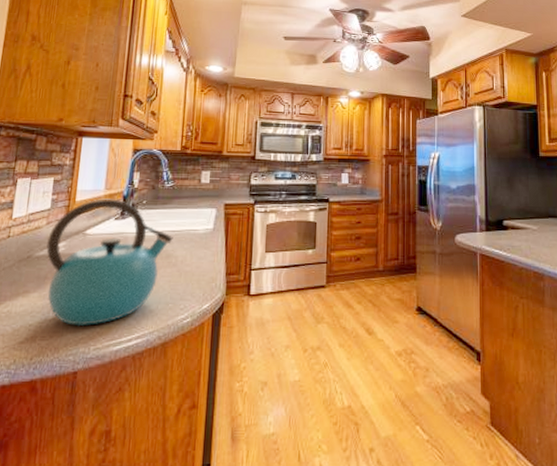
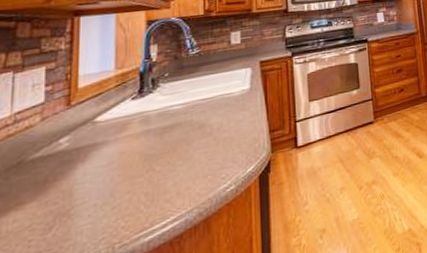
kettle: present [46,199,173,327] -> none [43,77,205,228]

